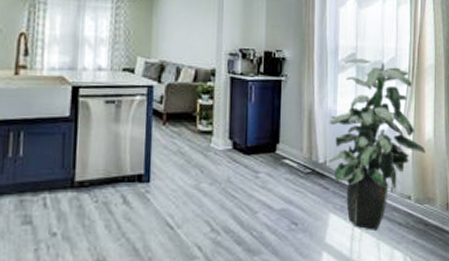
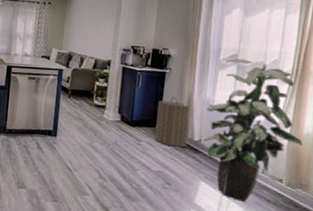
laundry hamper: none [275,110,312,174] -> present [155,96,191,148]

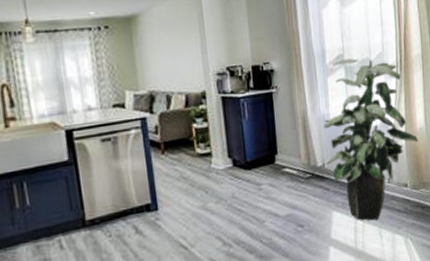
laundry hamper: present [155,96,191,148] -> none [270,120,311,182]

